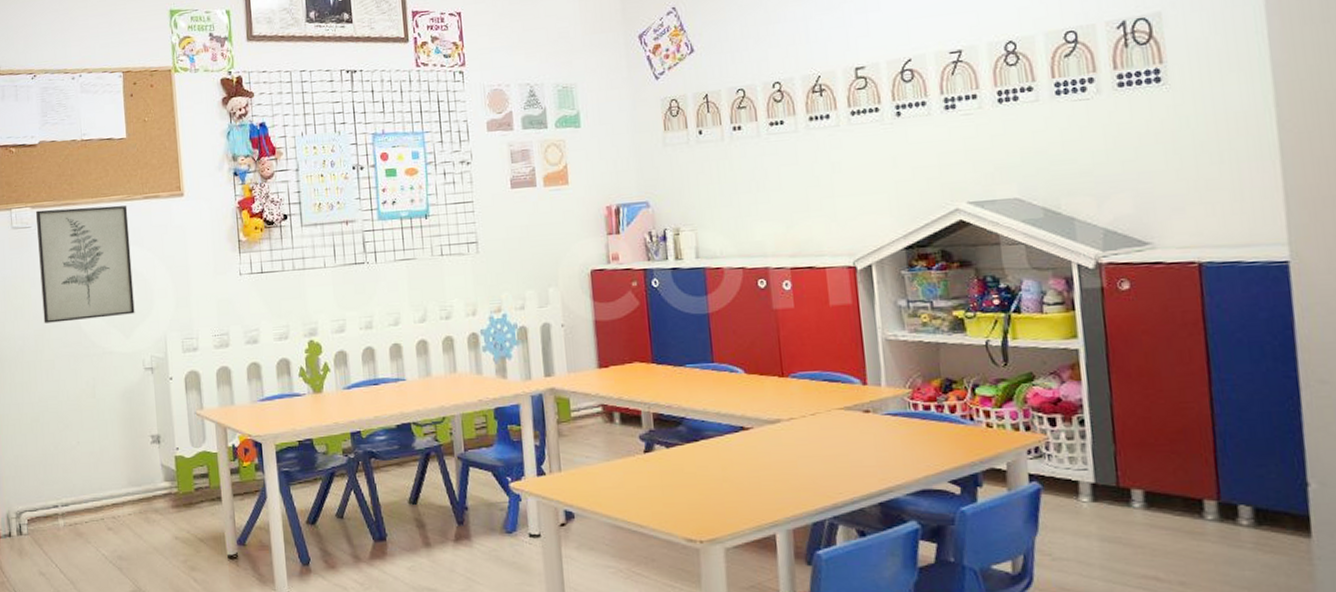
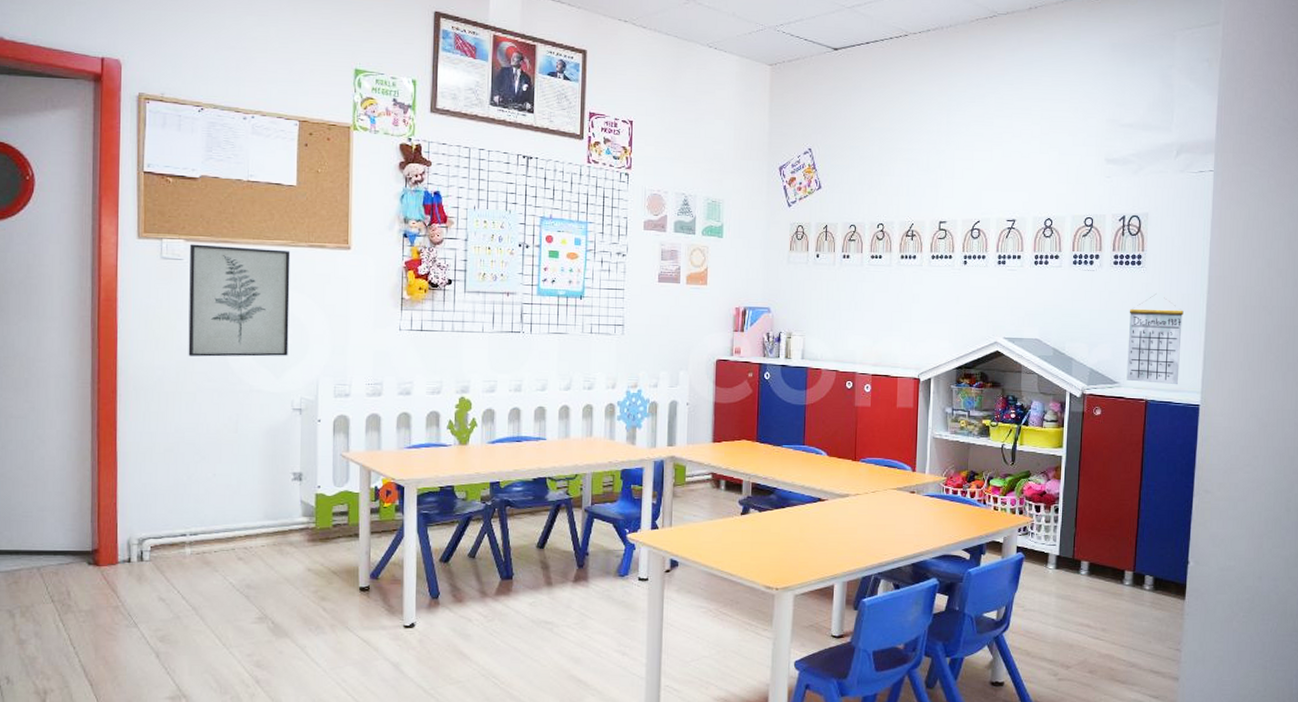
calendar: none [1152,117,1249,240] -> present [1126,294,1184,385]

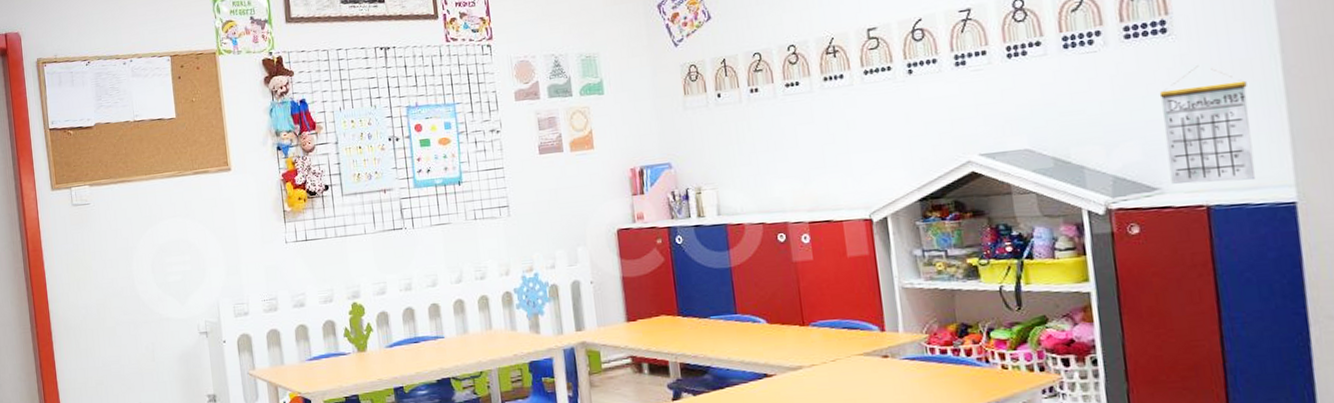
wall art: present [188,244,291,357] -> none [94,181,189,293]

